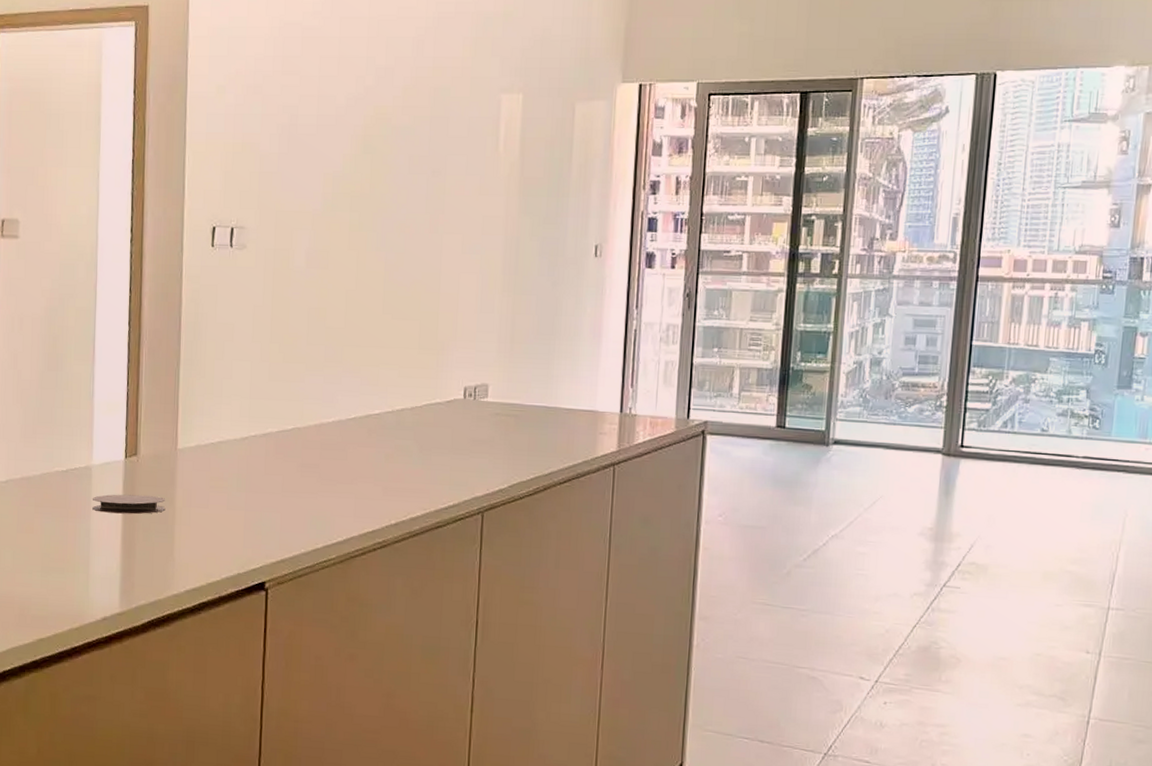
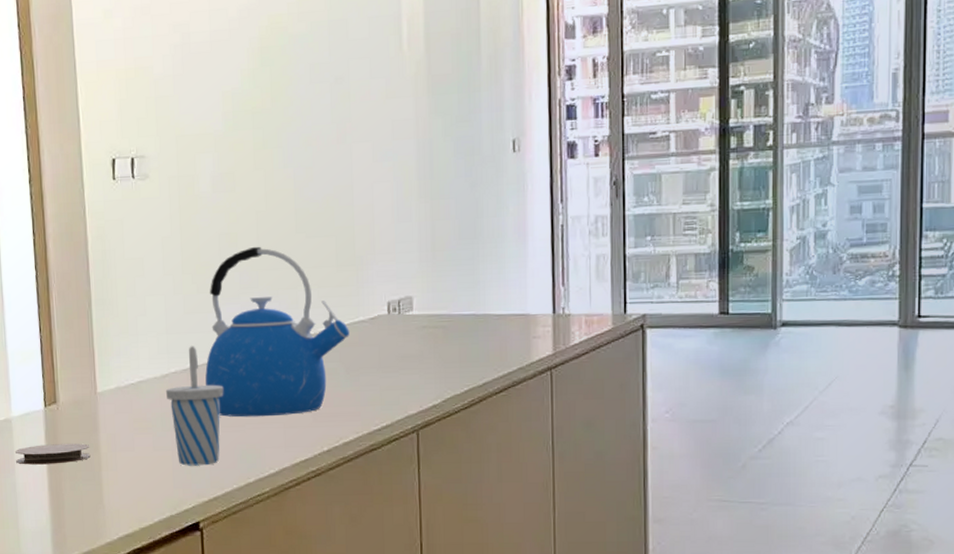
cup: none [244,412,300,528] -> present [165,346,224,466]
kettle: none [283,323,426,487] -> present [205,246,350,417]

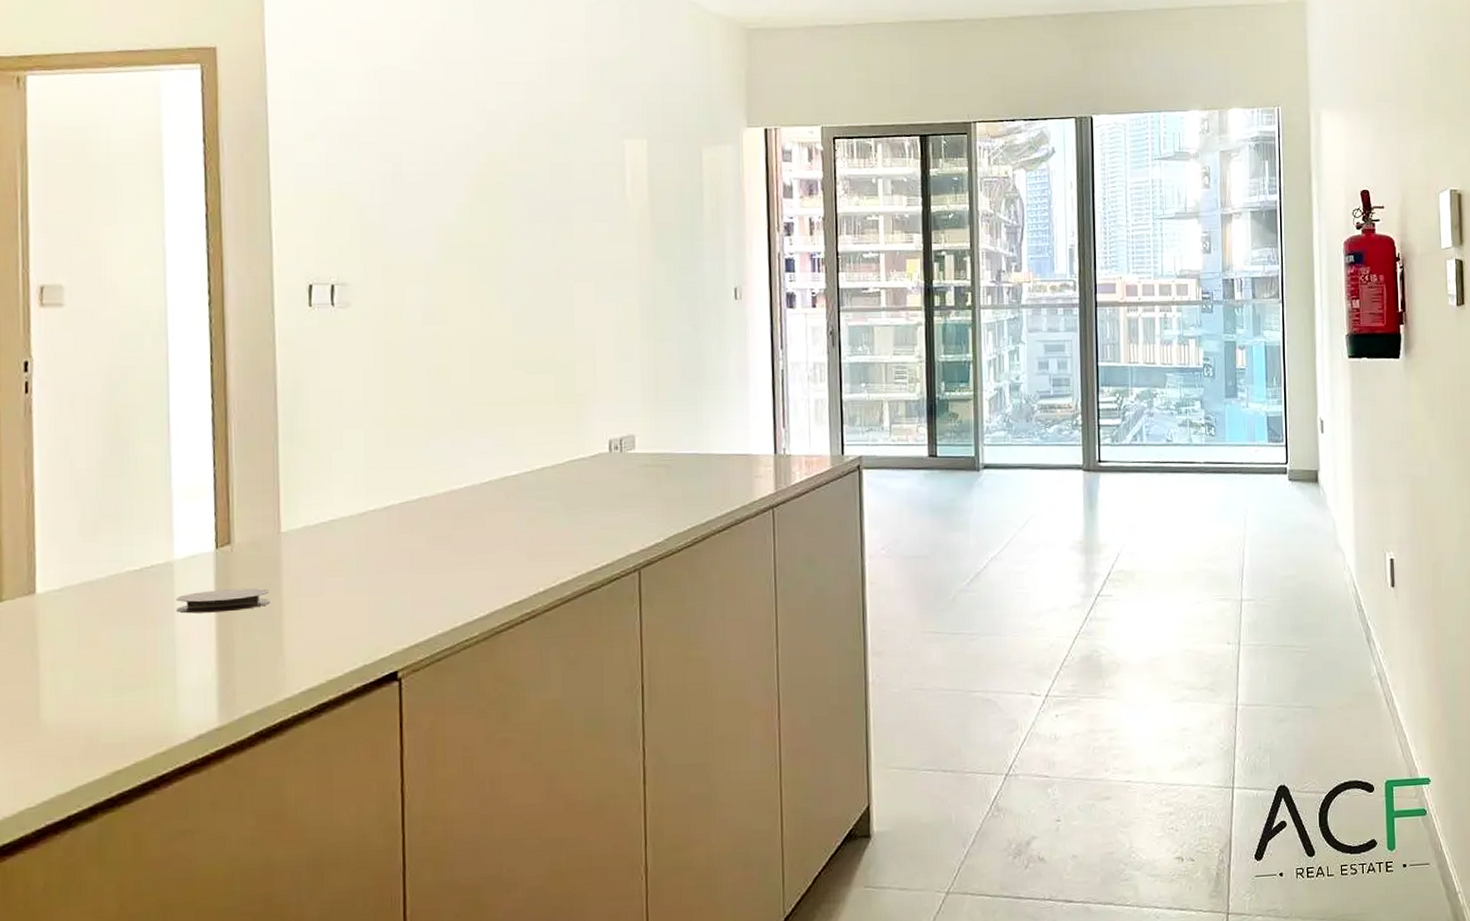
cup: present [165,346,224,466] -> none [362,482,430,611]
kettle: present [205,246,350,417] -> none [409,380,569,558]

